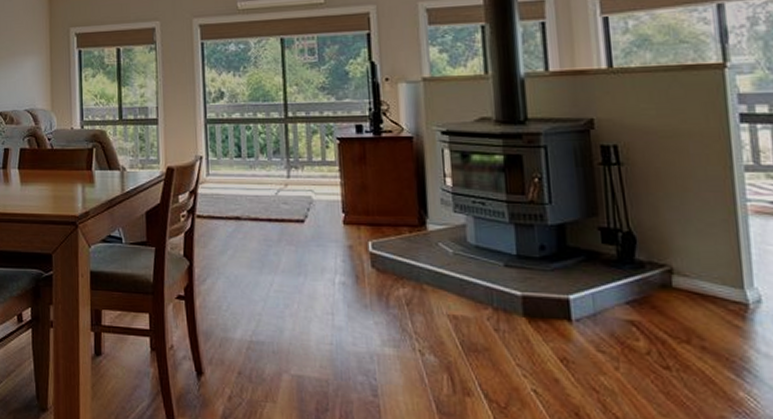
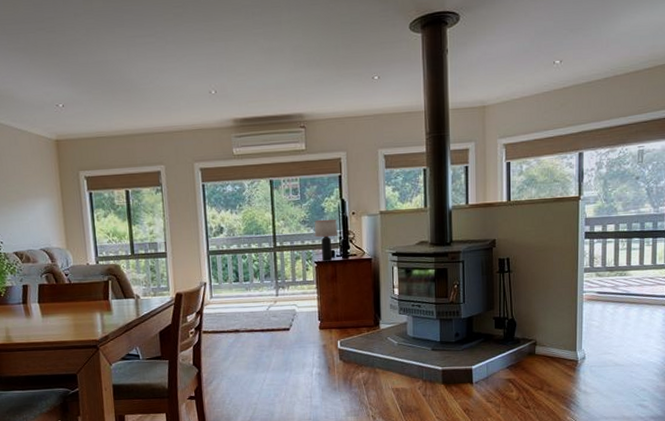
table lamp: none [336,85,366,139] -> present [314,219,337,262]

